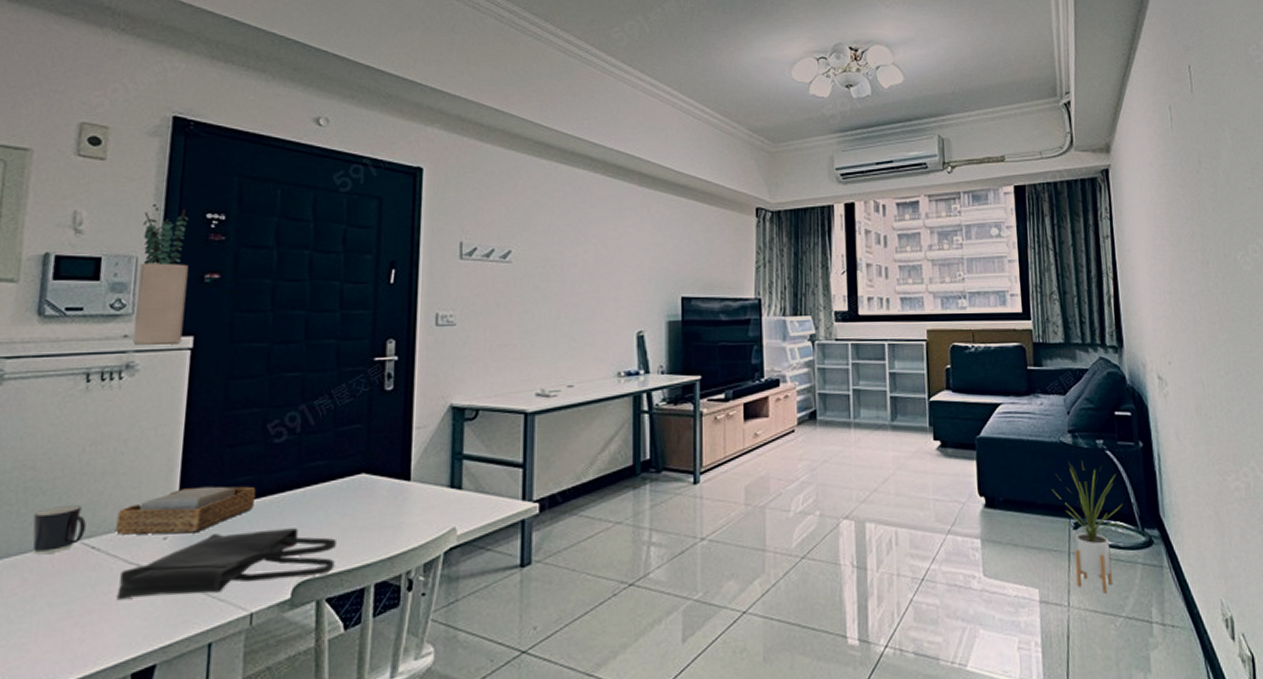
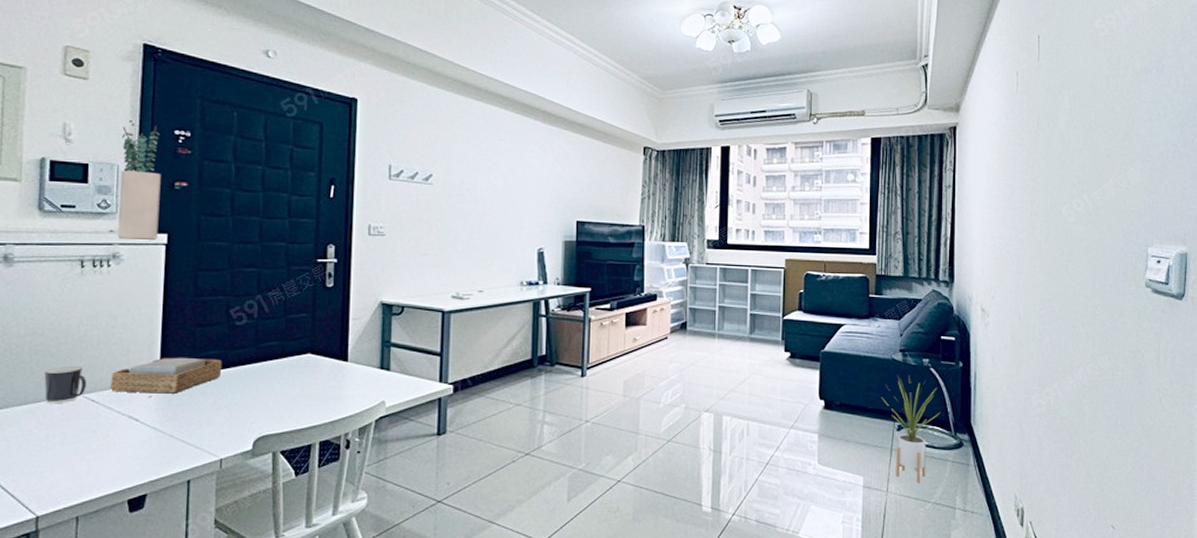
tote bag: present [116,528,336,601] -> none [113,394,288,443]

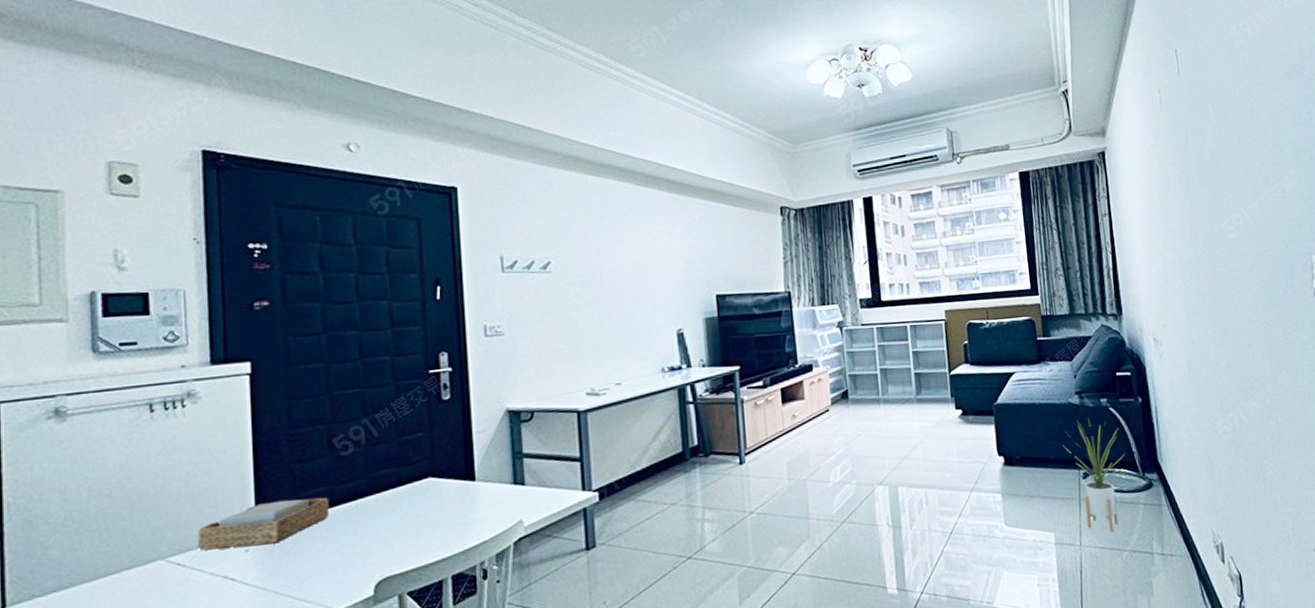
mug: present [44,367,86,404] -> none [116,527,169,575]
vase: present [118,126,161,240] -> none [185,241,239,374]

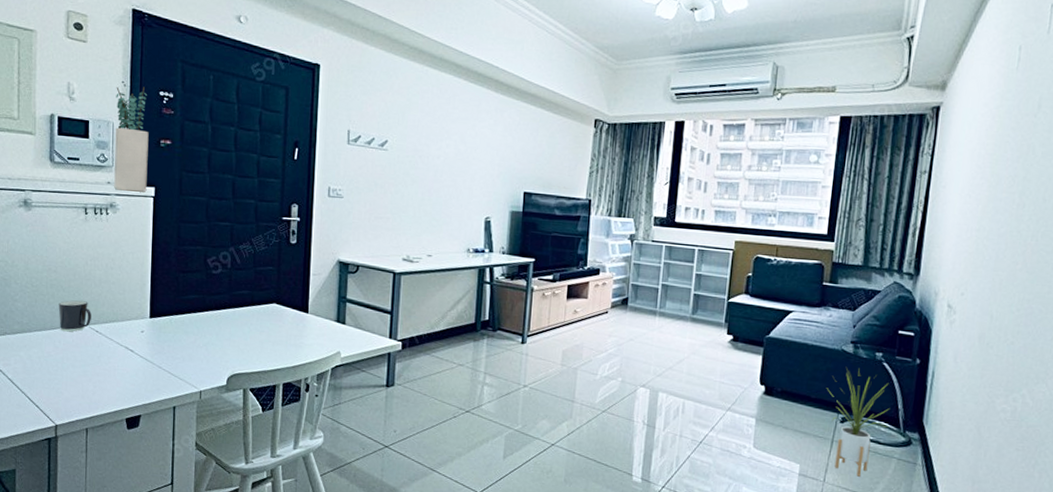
mug: none [116,527,169,575] -> present [58,300,91,332]
vase: none [185,241,239,374] -> present [114,87,149,192]
napkin holder: present [198,497,330,551] -> none [111,298,201,331]

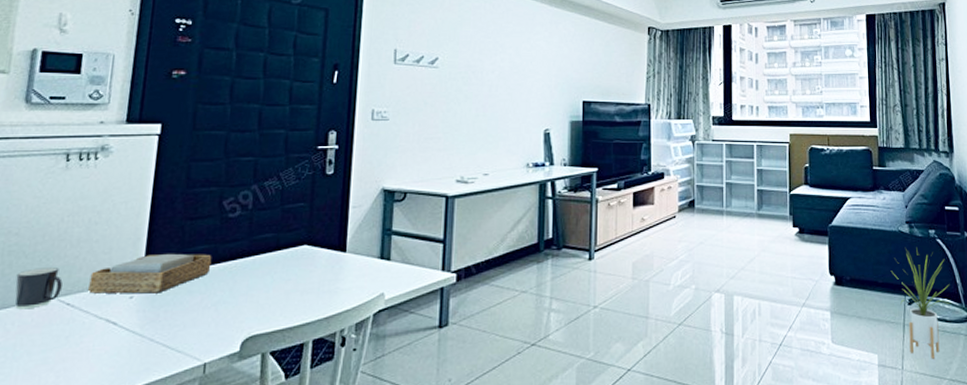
napkin holder: none [111,298,201,331] -> present [88,253,212,294]
vase: present [114,87,149,192] -> none [108,14,161,130]

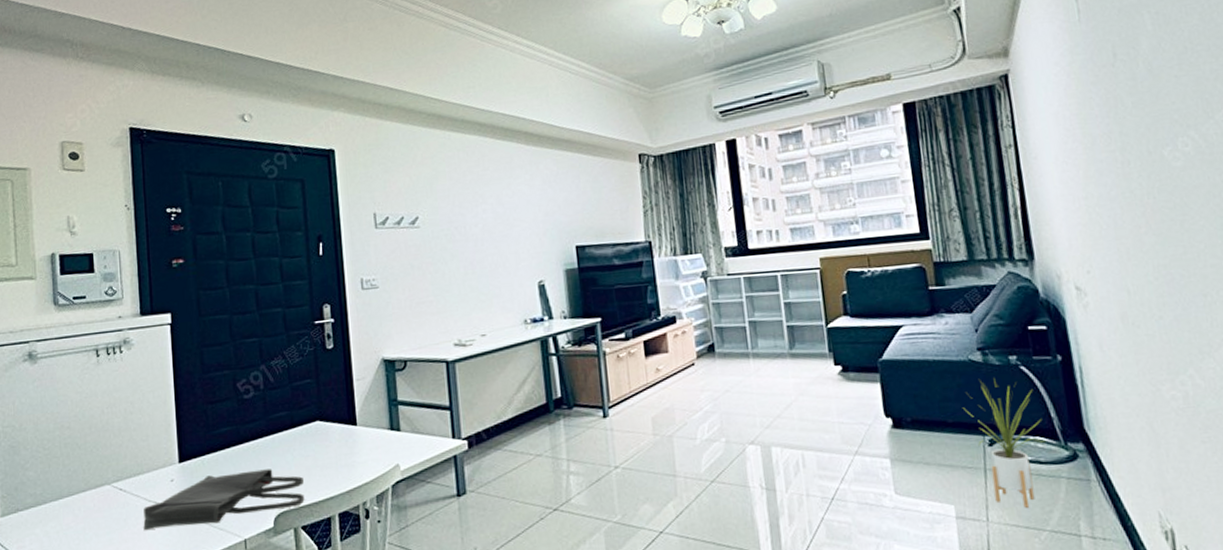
mug: present [15,267,63,310] -> none [75,456,113,496]
tote bag: none [87,291,280,350] -> present [143,469,305,531]
napkin holder: present [88,253,212,294] -> none [134,435,236,479]

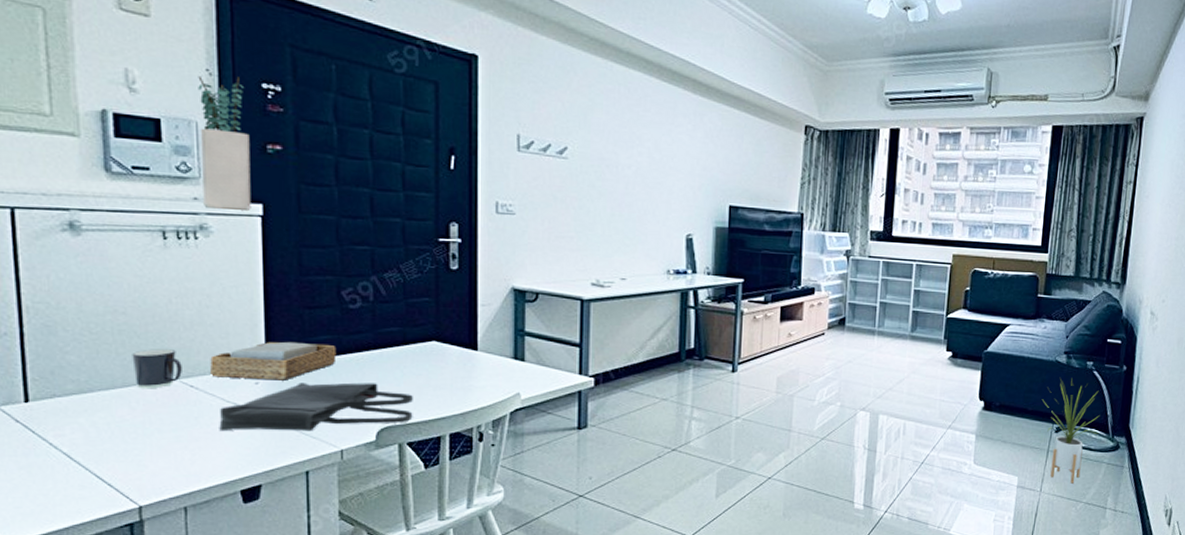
mug: none [75,456,113,496] -> present [132,349,182,389]
vase: none [119,206,162,324] -> present [198,76,251,210]
napkin holder: none [134,435,236,479] -> present [210,341,337,381]

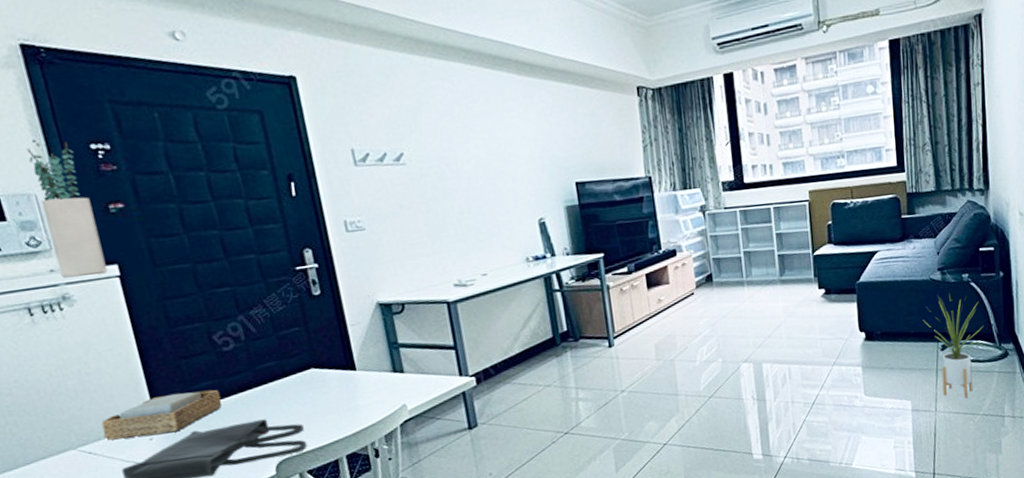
mug: present [132,349,182,389] -> none [26,421,78,464]

